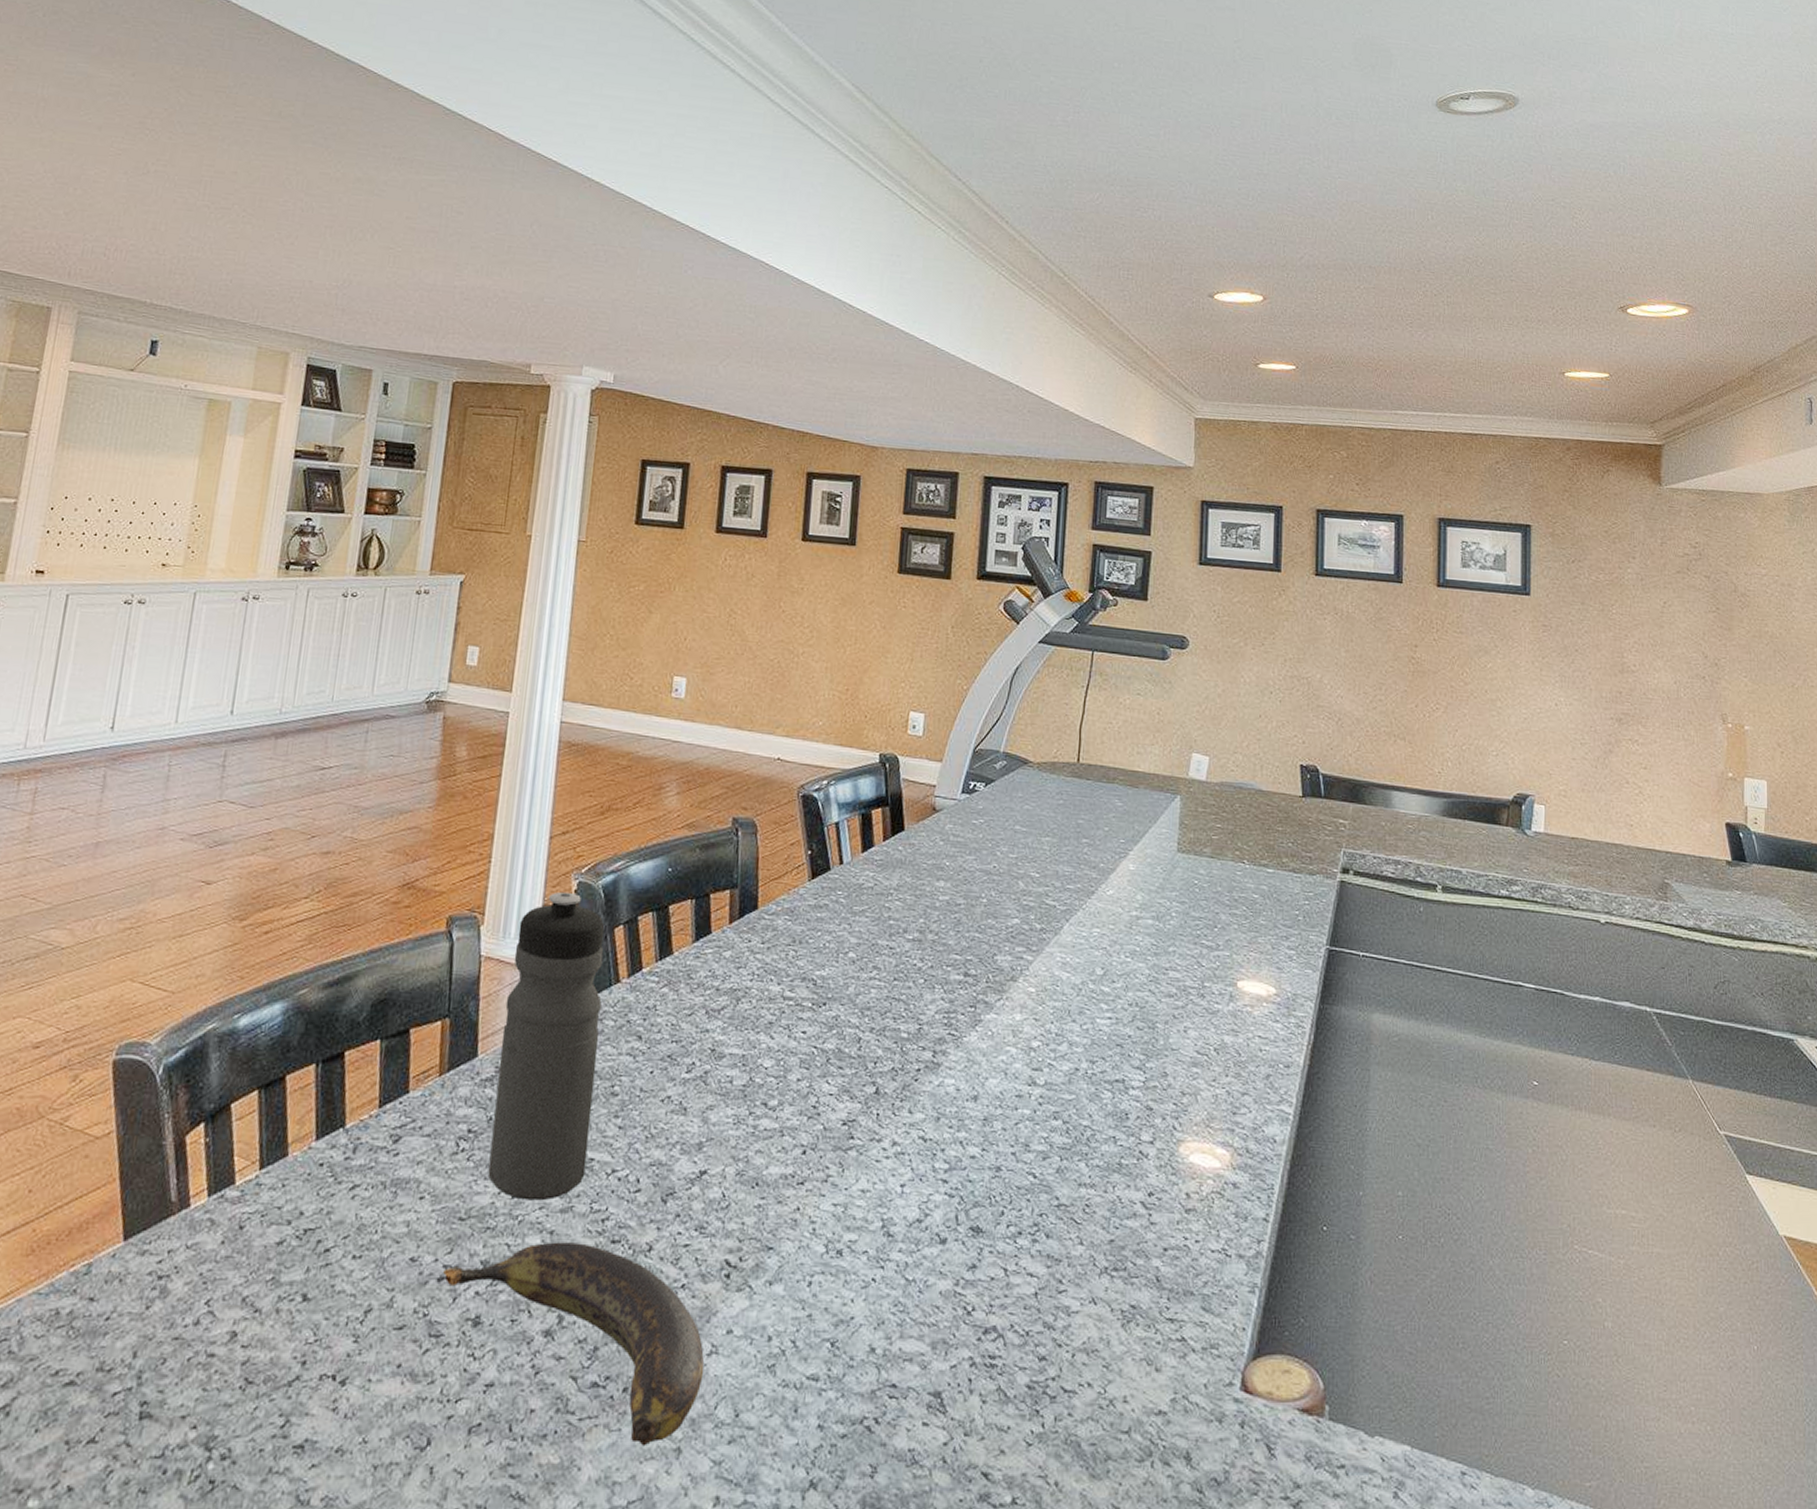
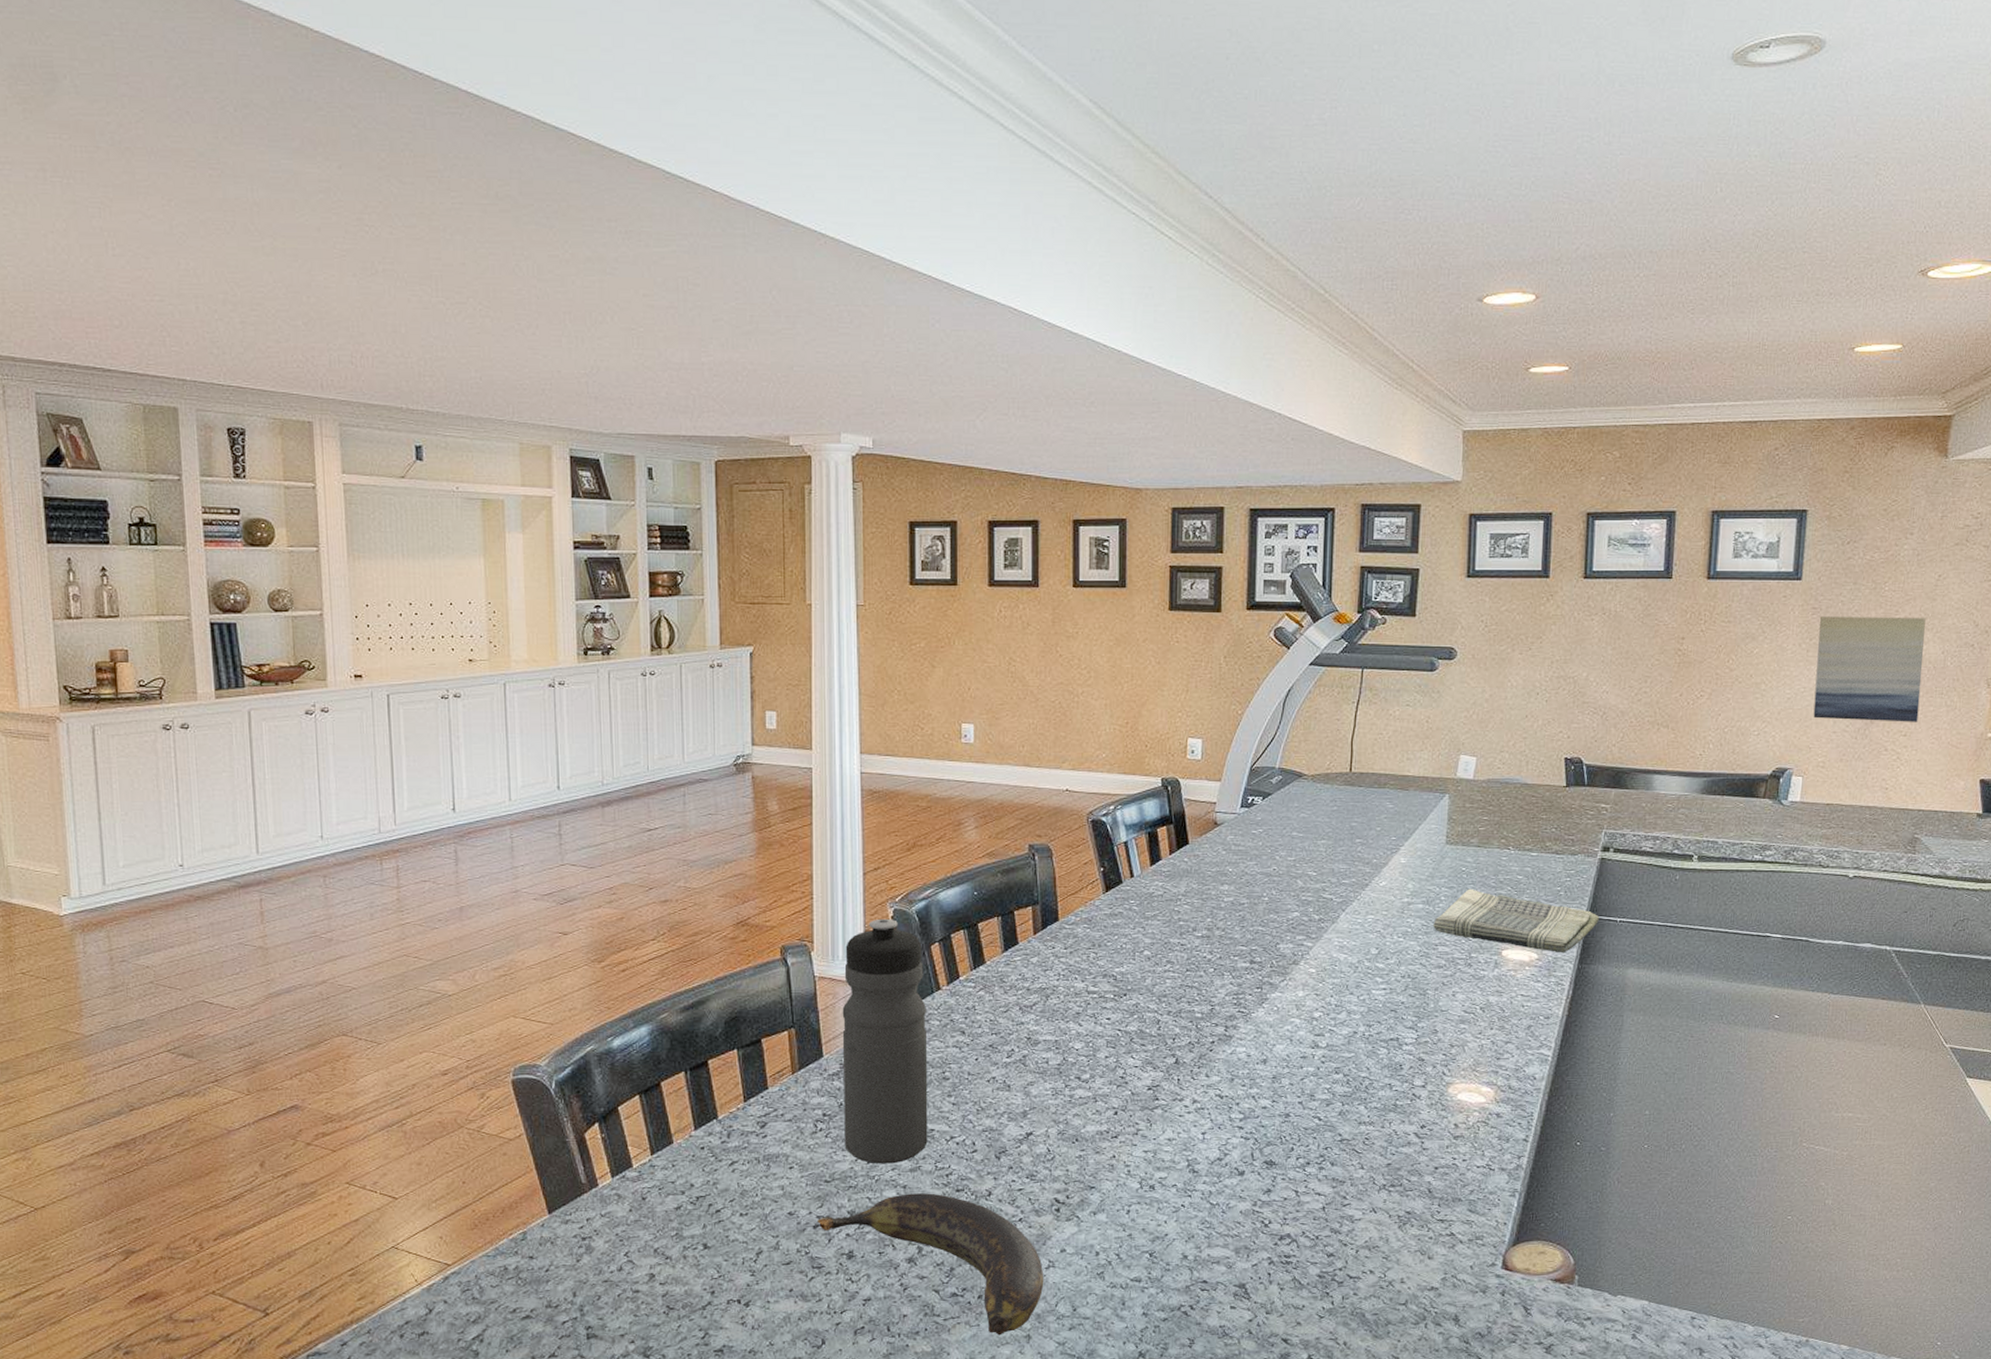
dish towel: none [1163,905,1340,990] -> present [1433,889,1599,953]
wall art: none [1550,635,1657,755] -> present [1813,616,1926,722]

